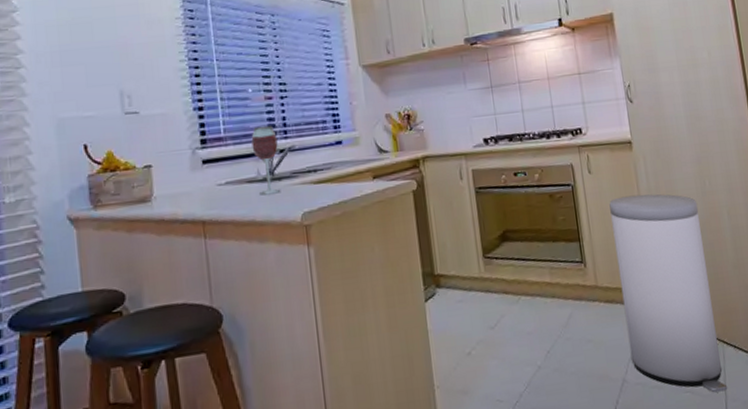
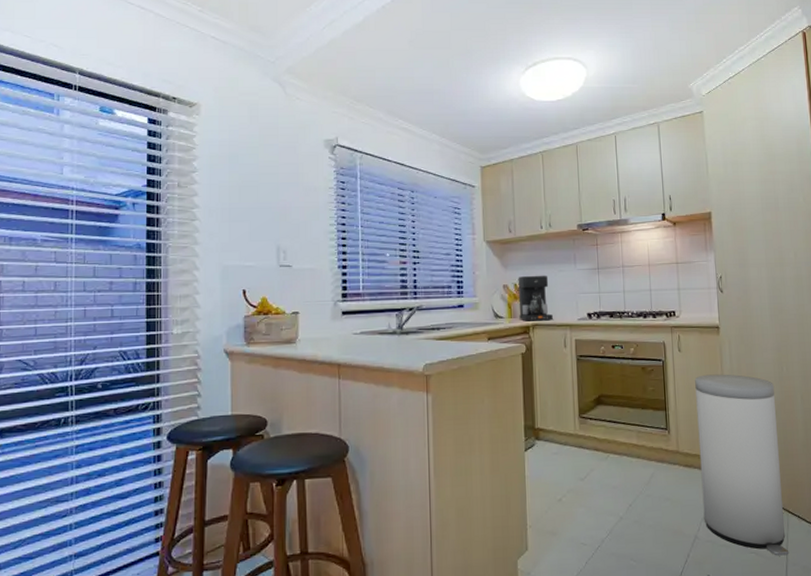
wineglass: present [251,125,281,196] -> none [385,286,408,346]
coffee maker: none [401,99,446,154] -> present [518,275,554,322]

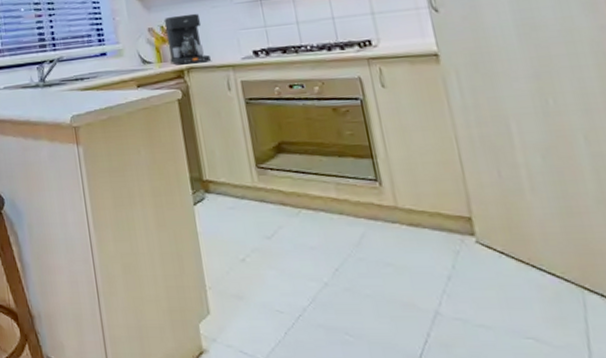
pedal bin: present [695,374,789,556] -> none [410,111,593,346]

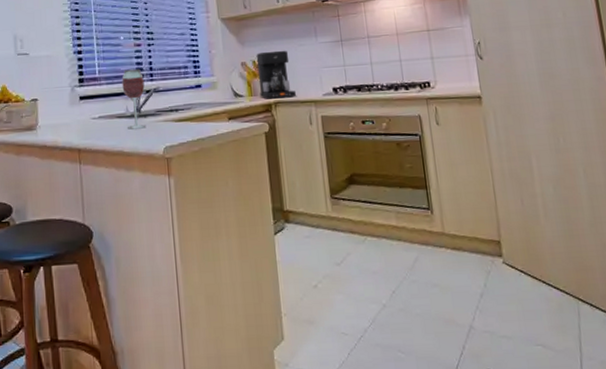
wineglass: none [24,39,52,99] -> present [122,68,146,130]

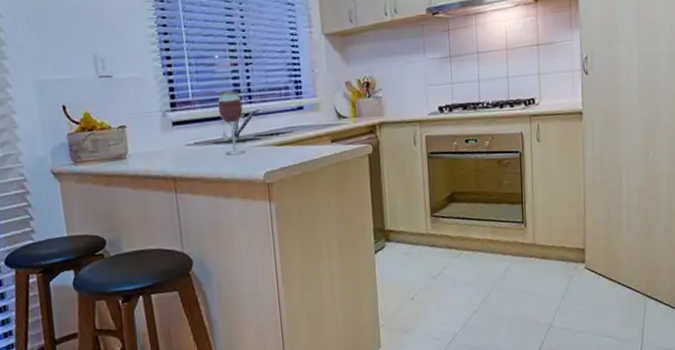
coffee maker: present [256,50,297,99] -> none [361,67,402,120]

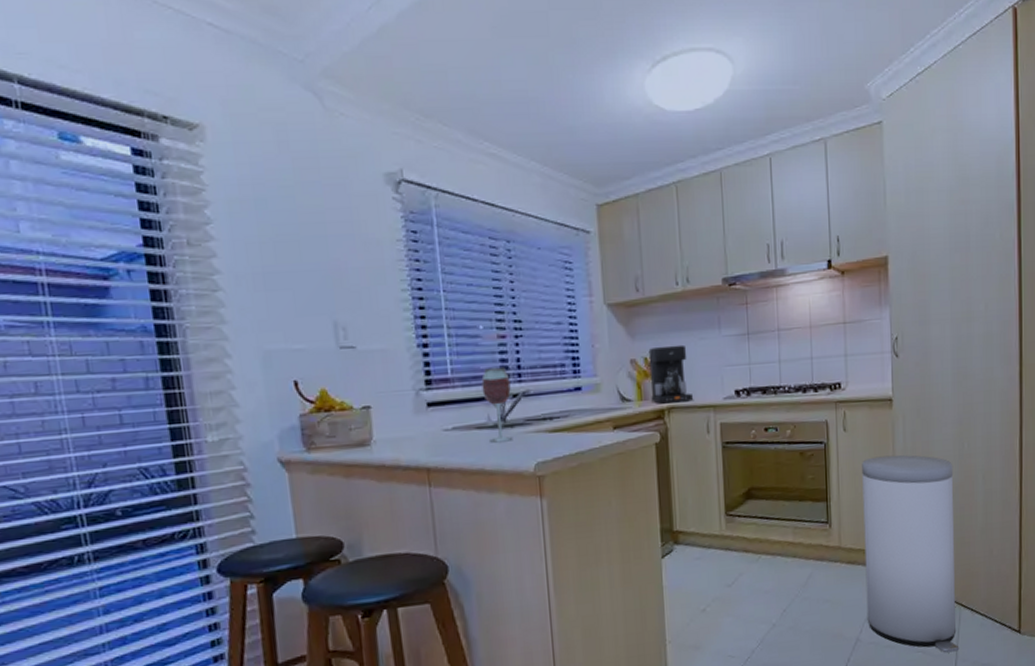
coffee maker: none [361,67,402,120] -> present [648,344,694,404]
pedal bin: none [554,162,645,338] -> present [862,455,960,653]

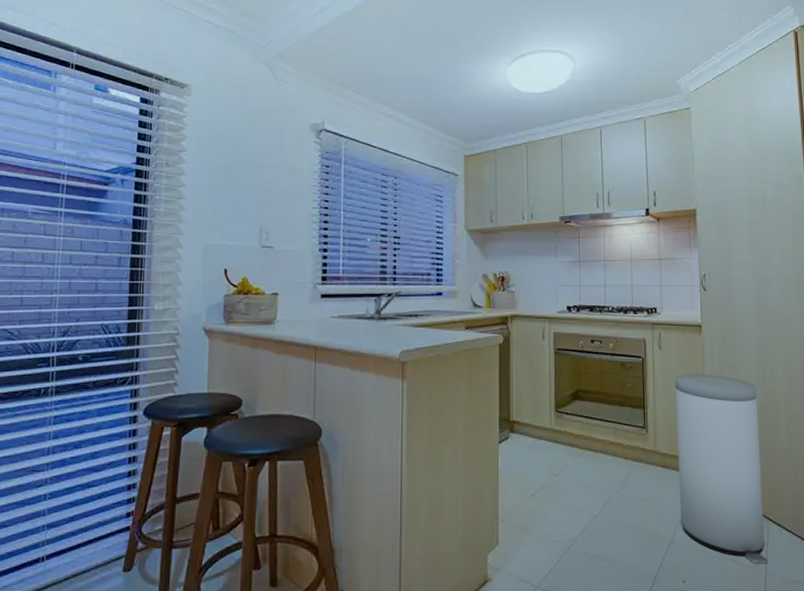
wineglass: present [481,367,513,443] -> none [364,271,387,331]
coffee maker: present [648,344,694,404] -> none [498,266,533,312]

